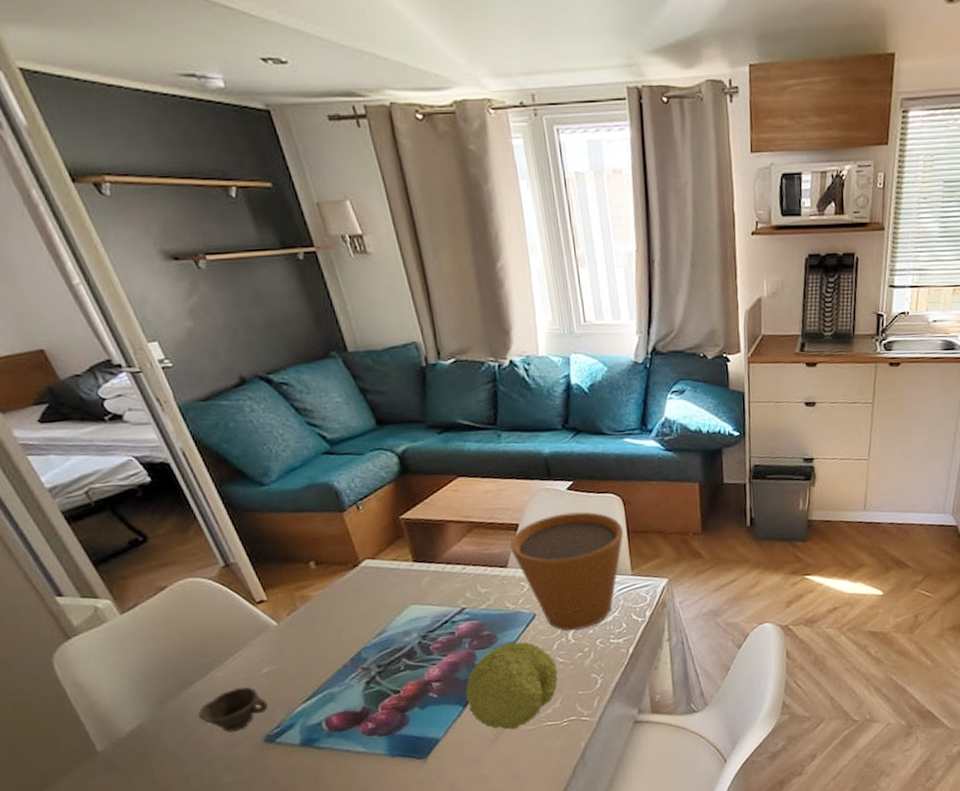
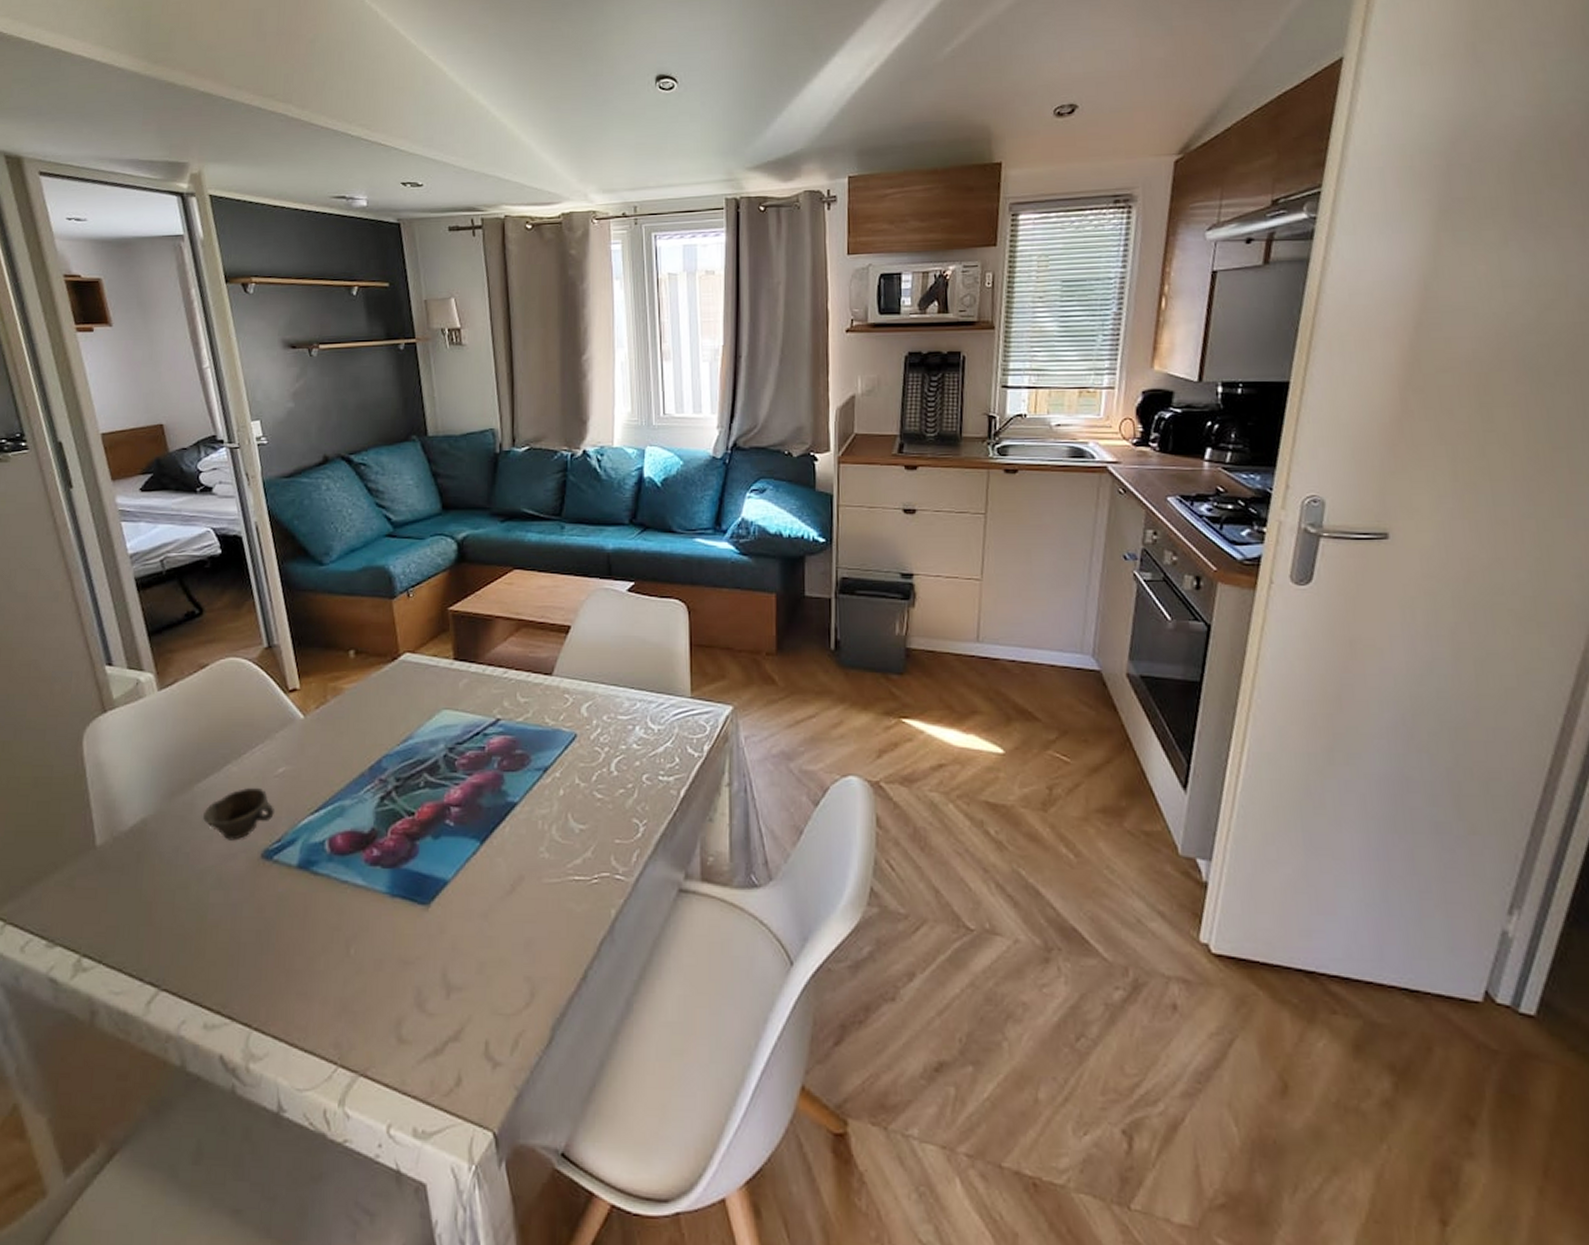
fruit: present [465,641,558,730] -> none [484,767,593,880]
flower pot: present [510,512,624,631] -> none [558,618,686,760]

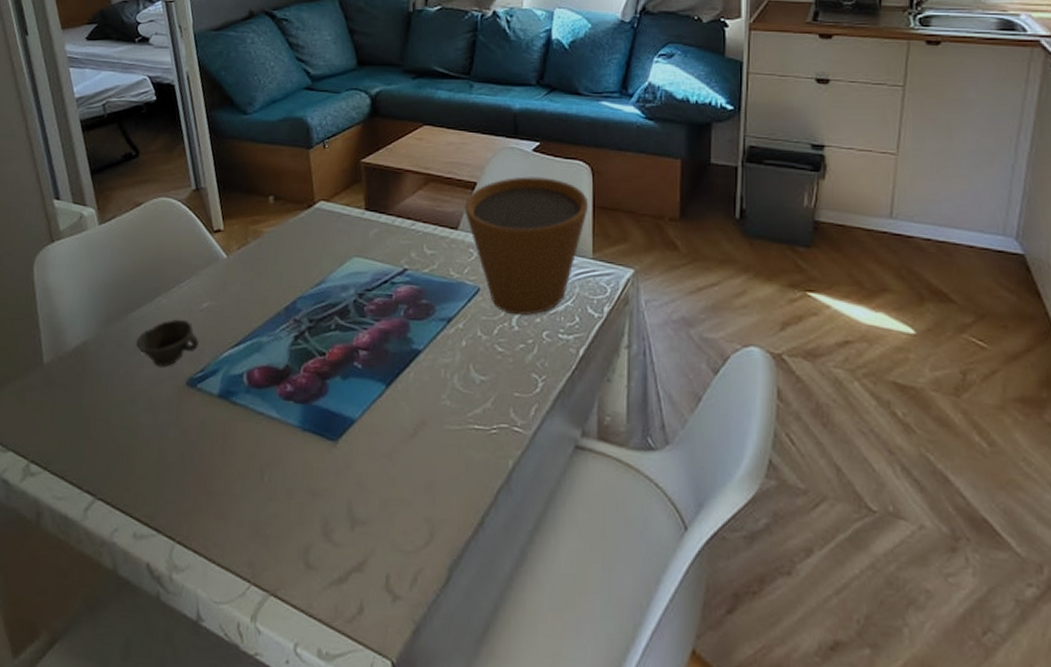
flower pot: none [558,618,686,760] -> present [464,176,589,316]

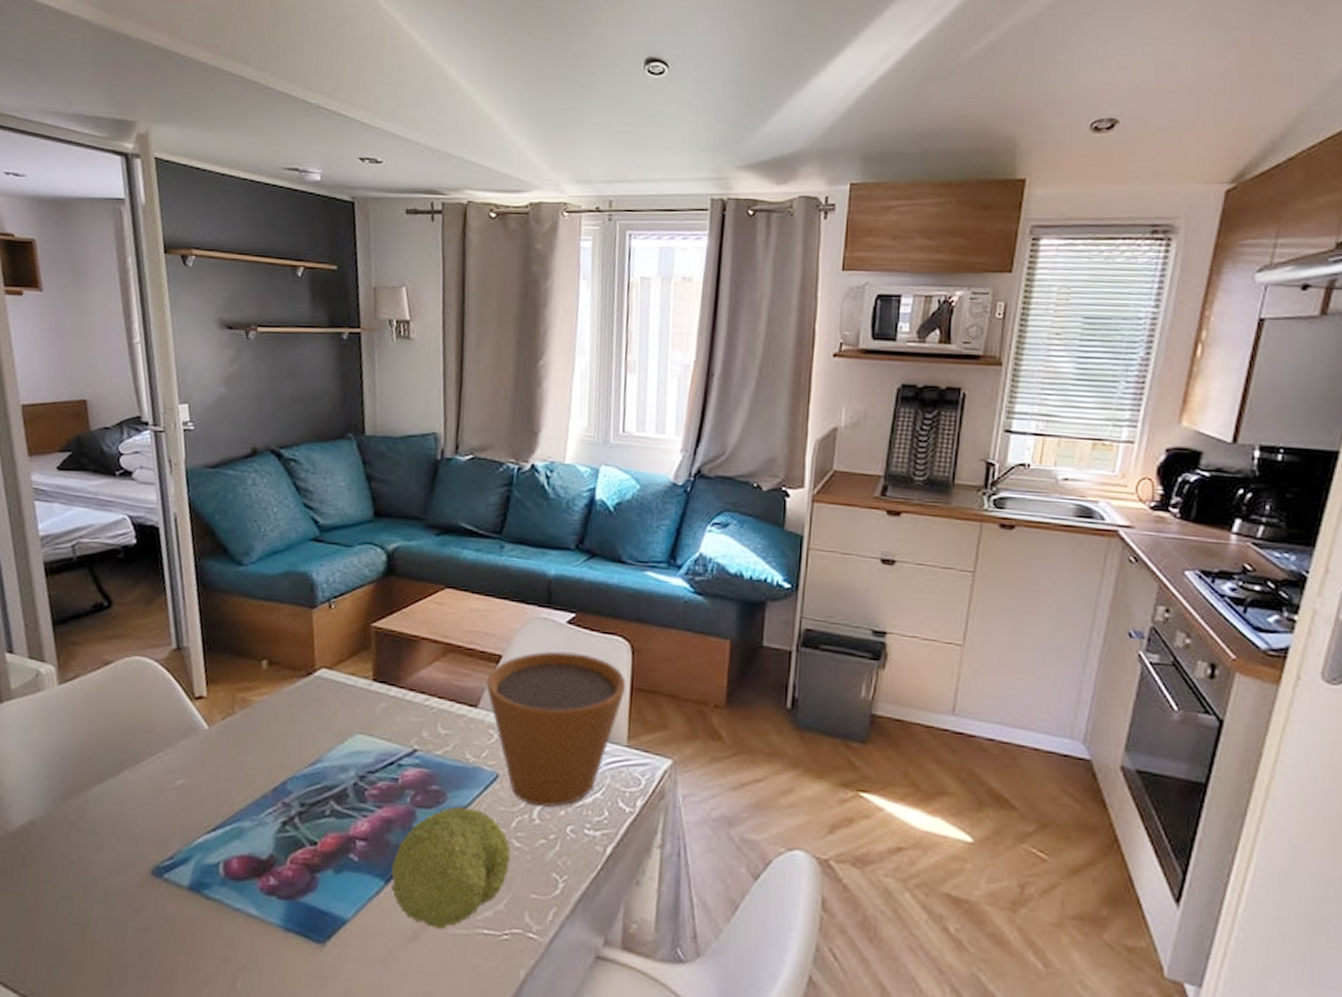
cup: present [136,319,199,367] -> none [94,797,169,853]
fruit: none [390,317,494,426] -> present [390,806,511,929]

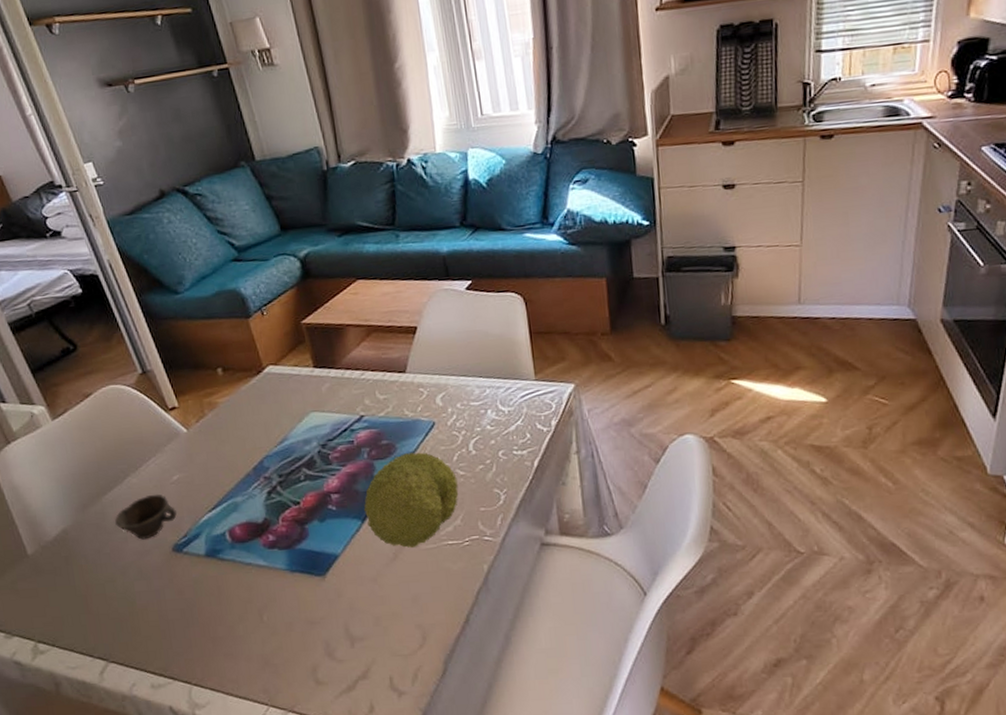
cup: none [94,797,169,853] -> present [115,494,177,540]
flower pot: present [486,650,627,808] -> none [408,312,526,441]

